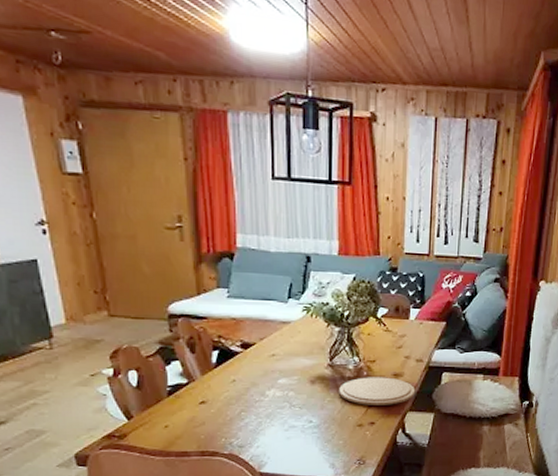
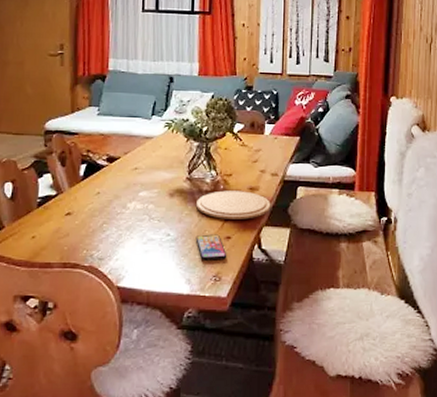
smartphone: none [339,420,371,446] -> present [195,234,227,261]

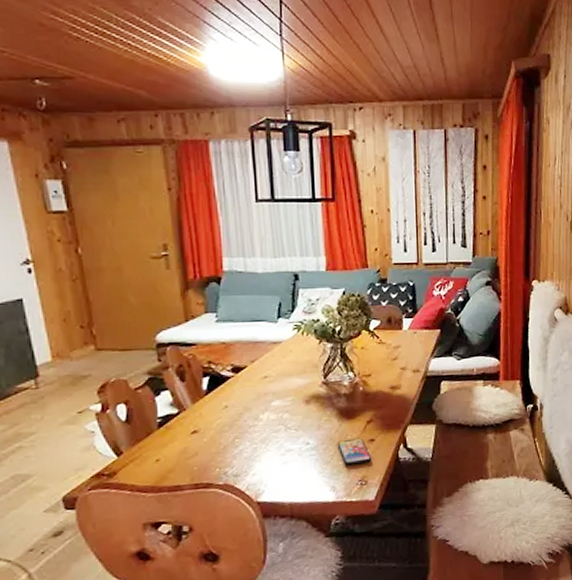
plate: present [196,190,271,219] -> none [335,390,415,422]

